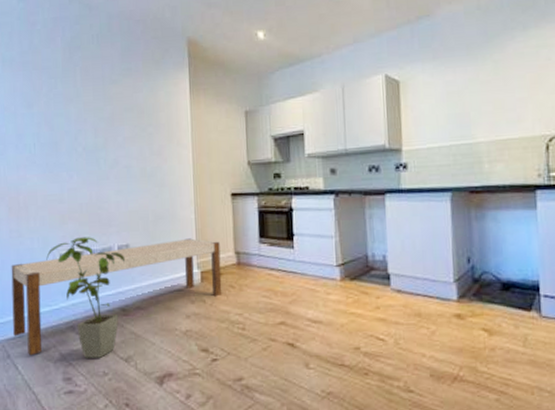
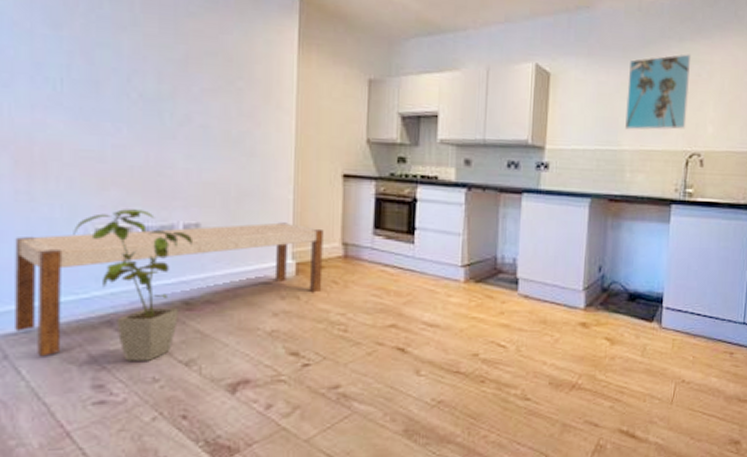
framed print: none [474,40,542,123] -> present [625,54,692,131]

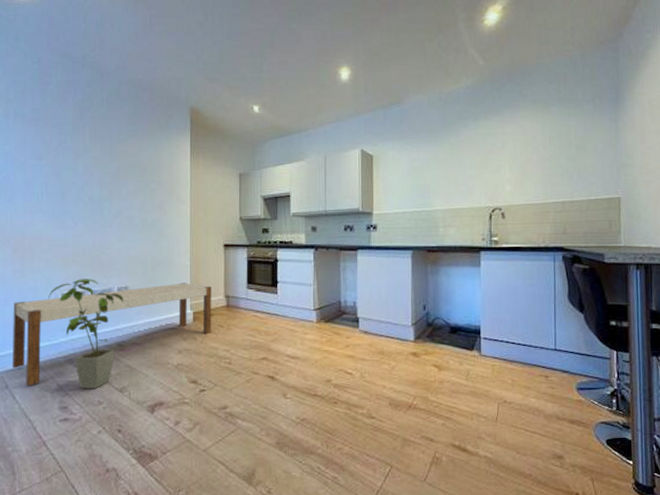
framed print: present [625,54,692,131] -> none [434,129,487,194]

